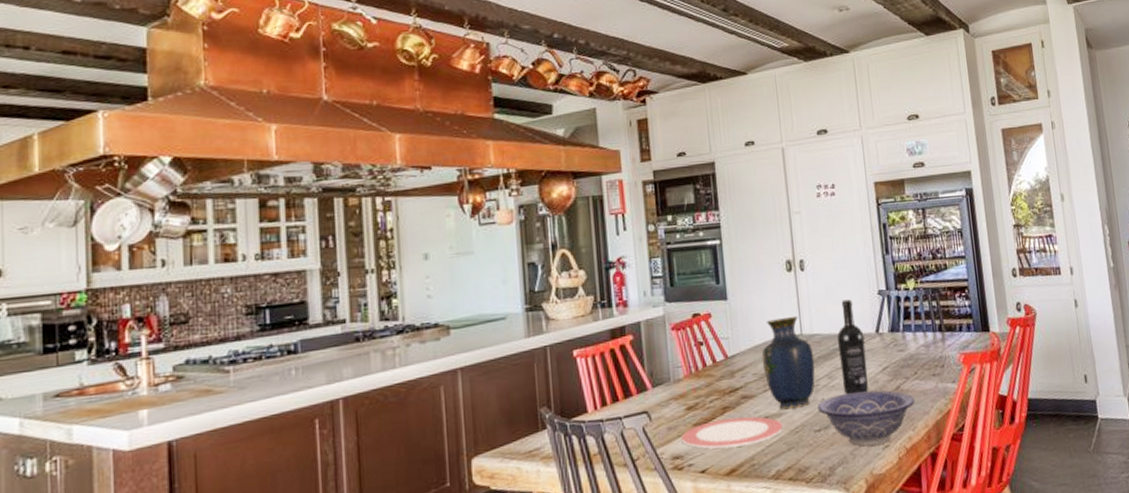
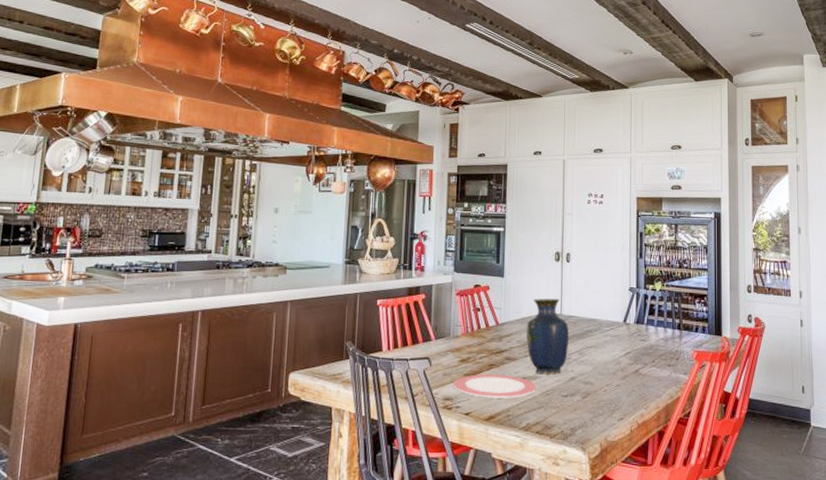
decorative bowl: present [818,390,915,447] -> none [567,368,650,416]
wine bottle: present [837,299,868,394] -> none [590,291,613,371]

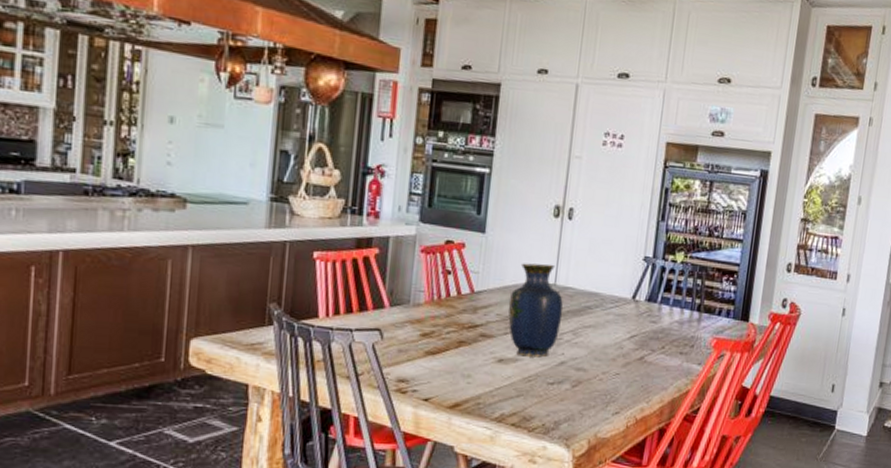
plate: present [453,374,537,399] -> none [410,352,517,384]

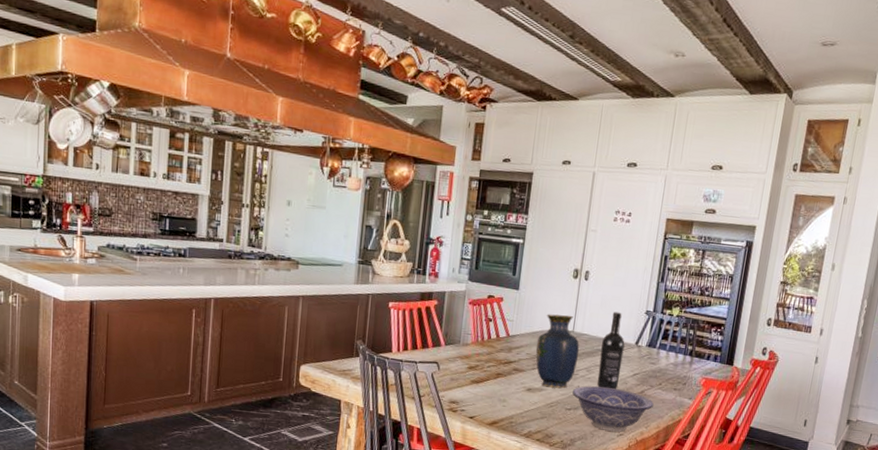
decorative bowl: none [555,352,656,410] -> present [572,385,654,432]
wine bottle: none [586,258,620,357] -> present [597,312,625,390]

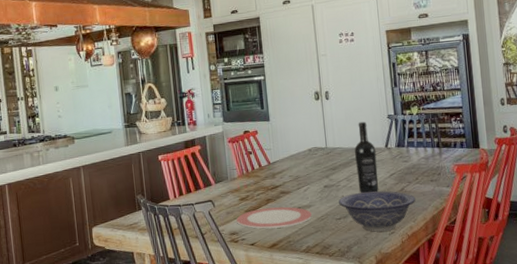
plate: none [460,381,542,407] -> present [236,206,313,229]
vase: present [535,314,580,389] -> none [295,133,337,203]

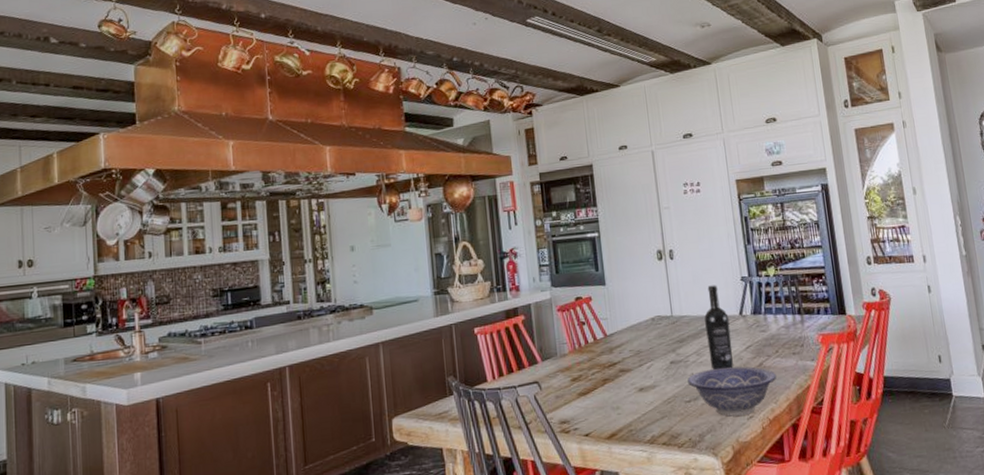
plate: present [236,206,313,229] -> none [567,387,658,416]

